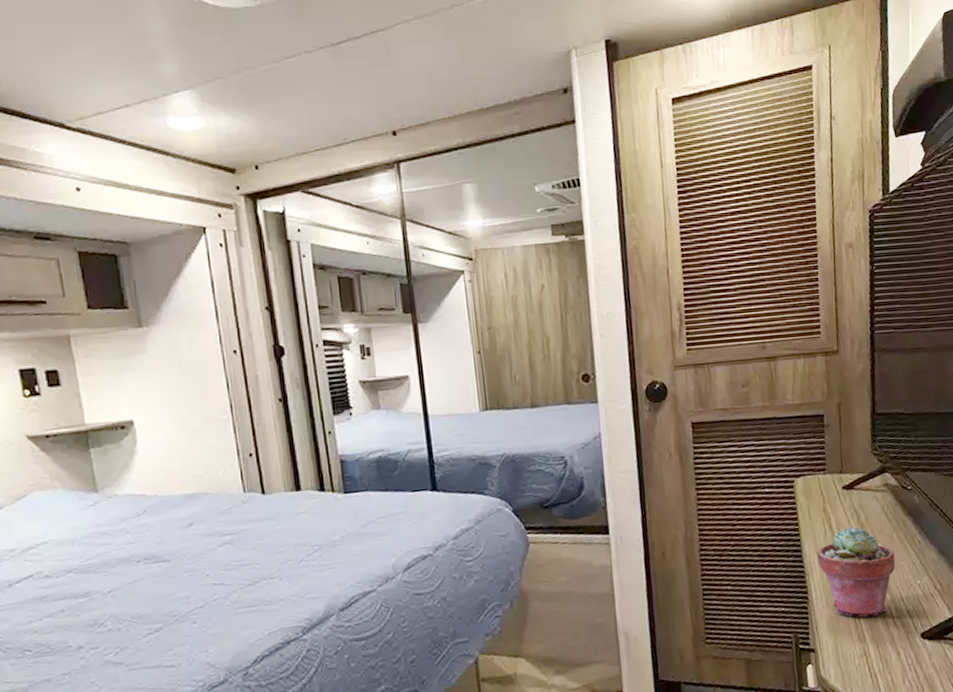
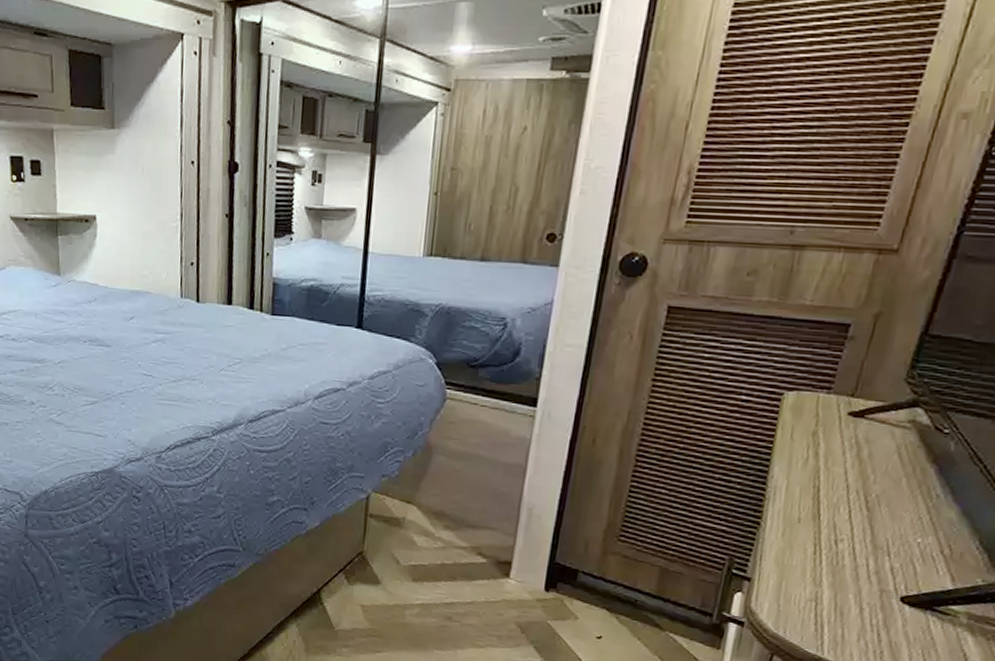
potted succulent: present [816,526,896,618] -> none [786,459,897,564]

